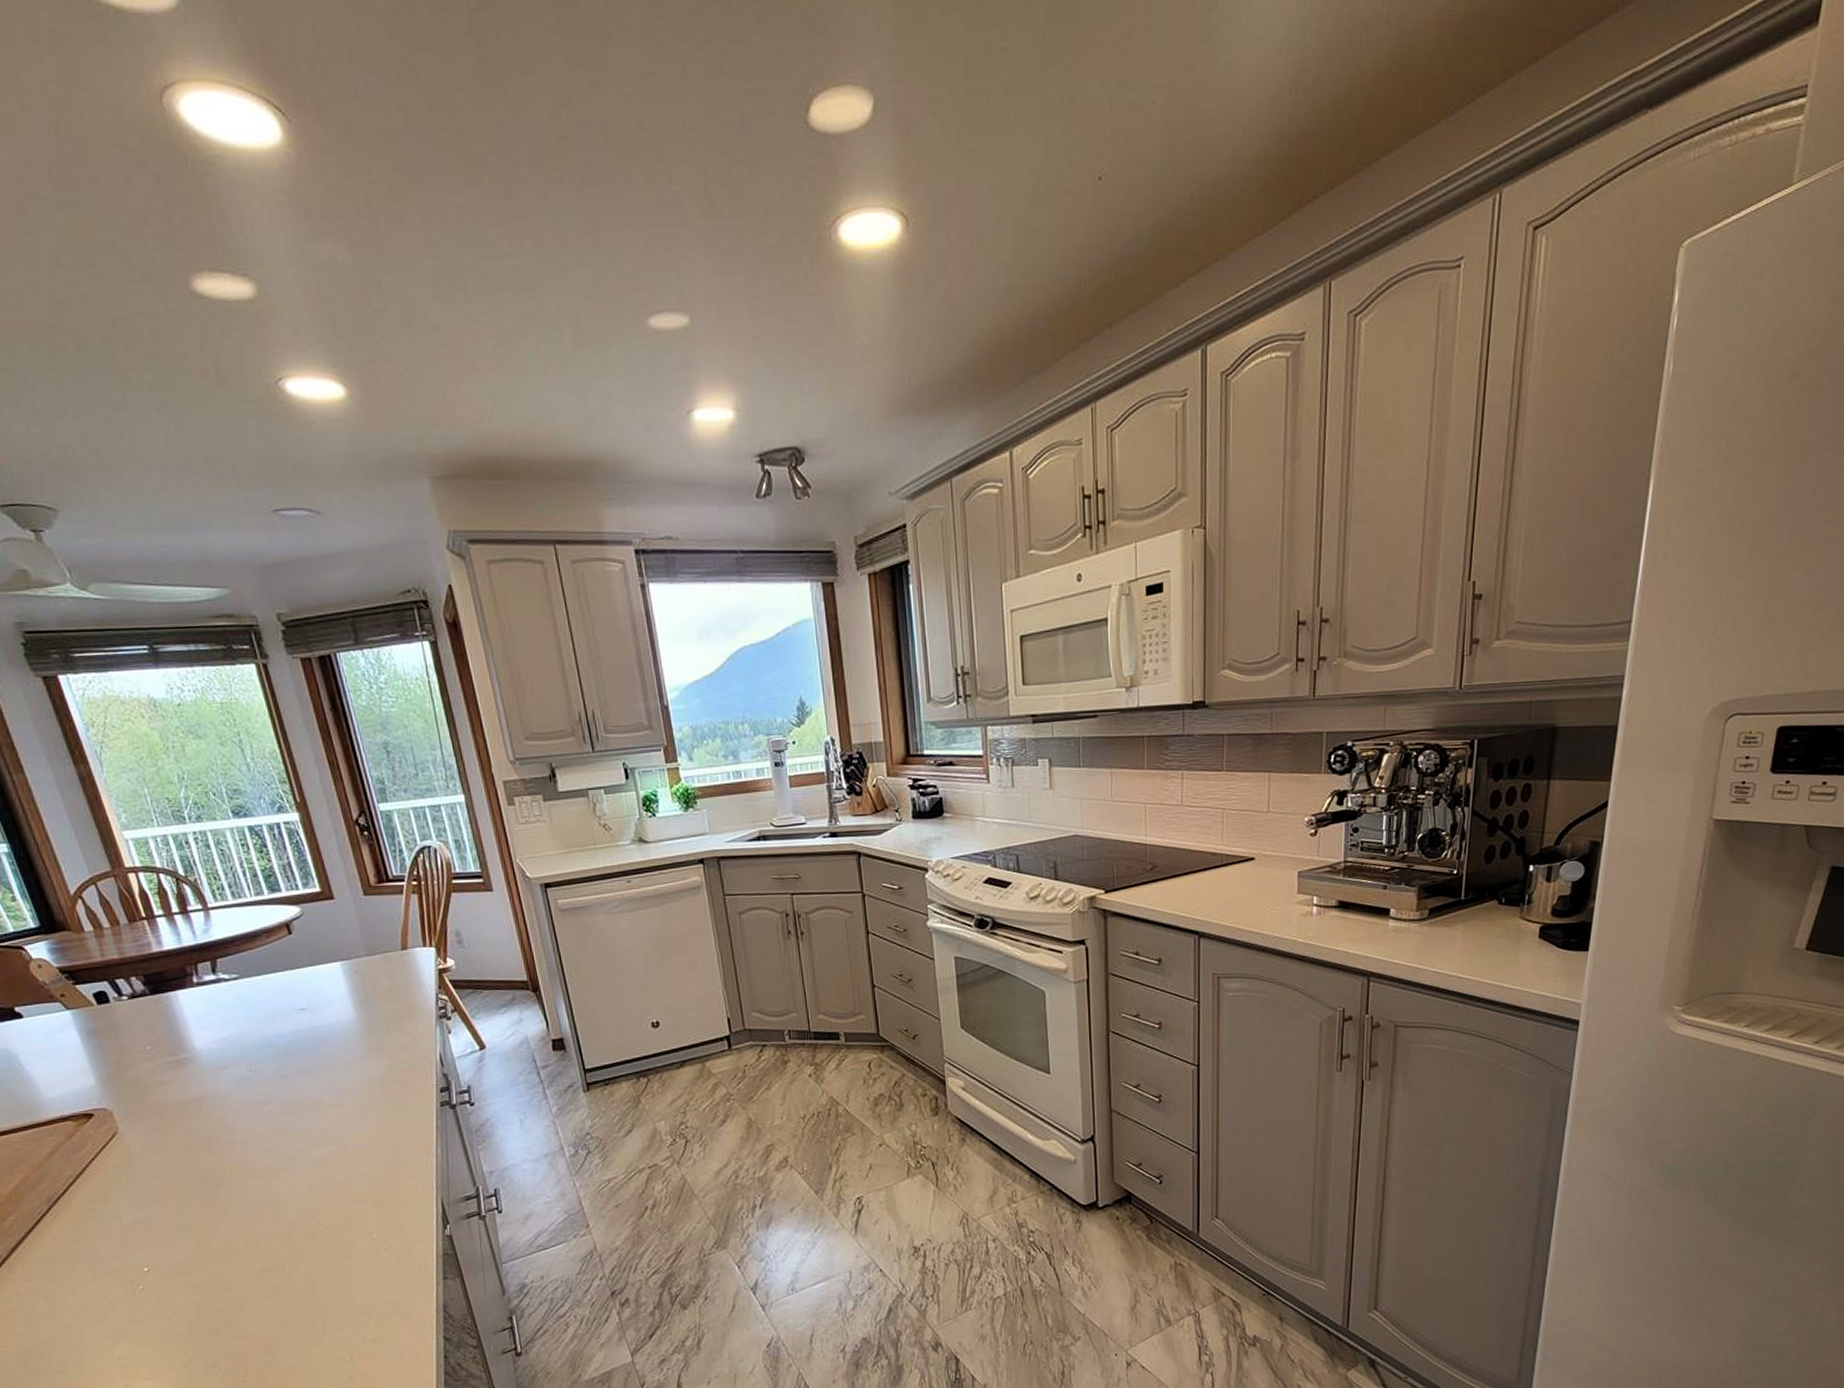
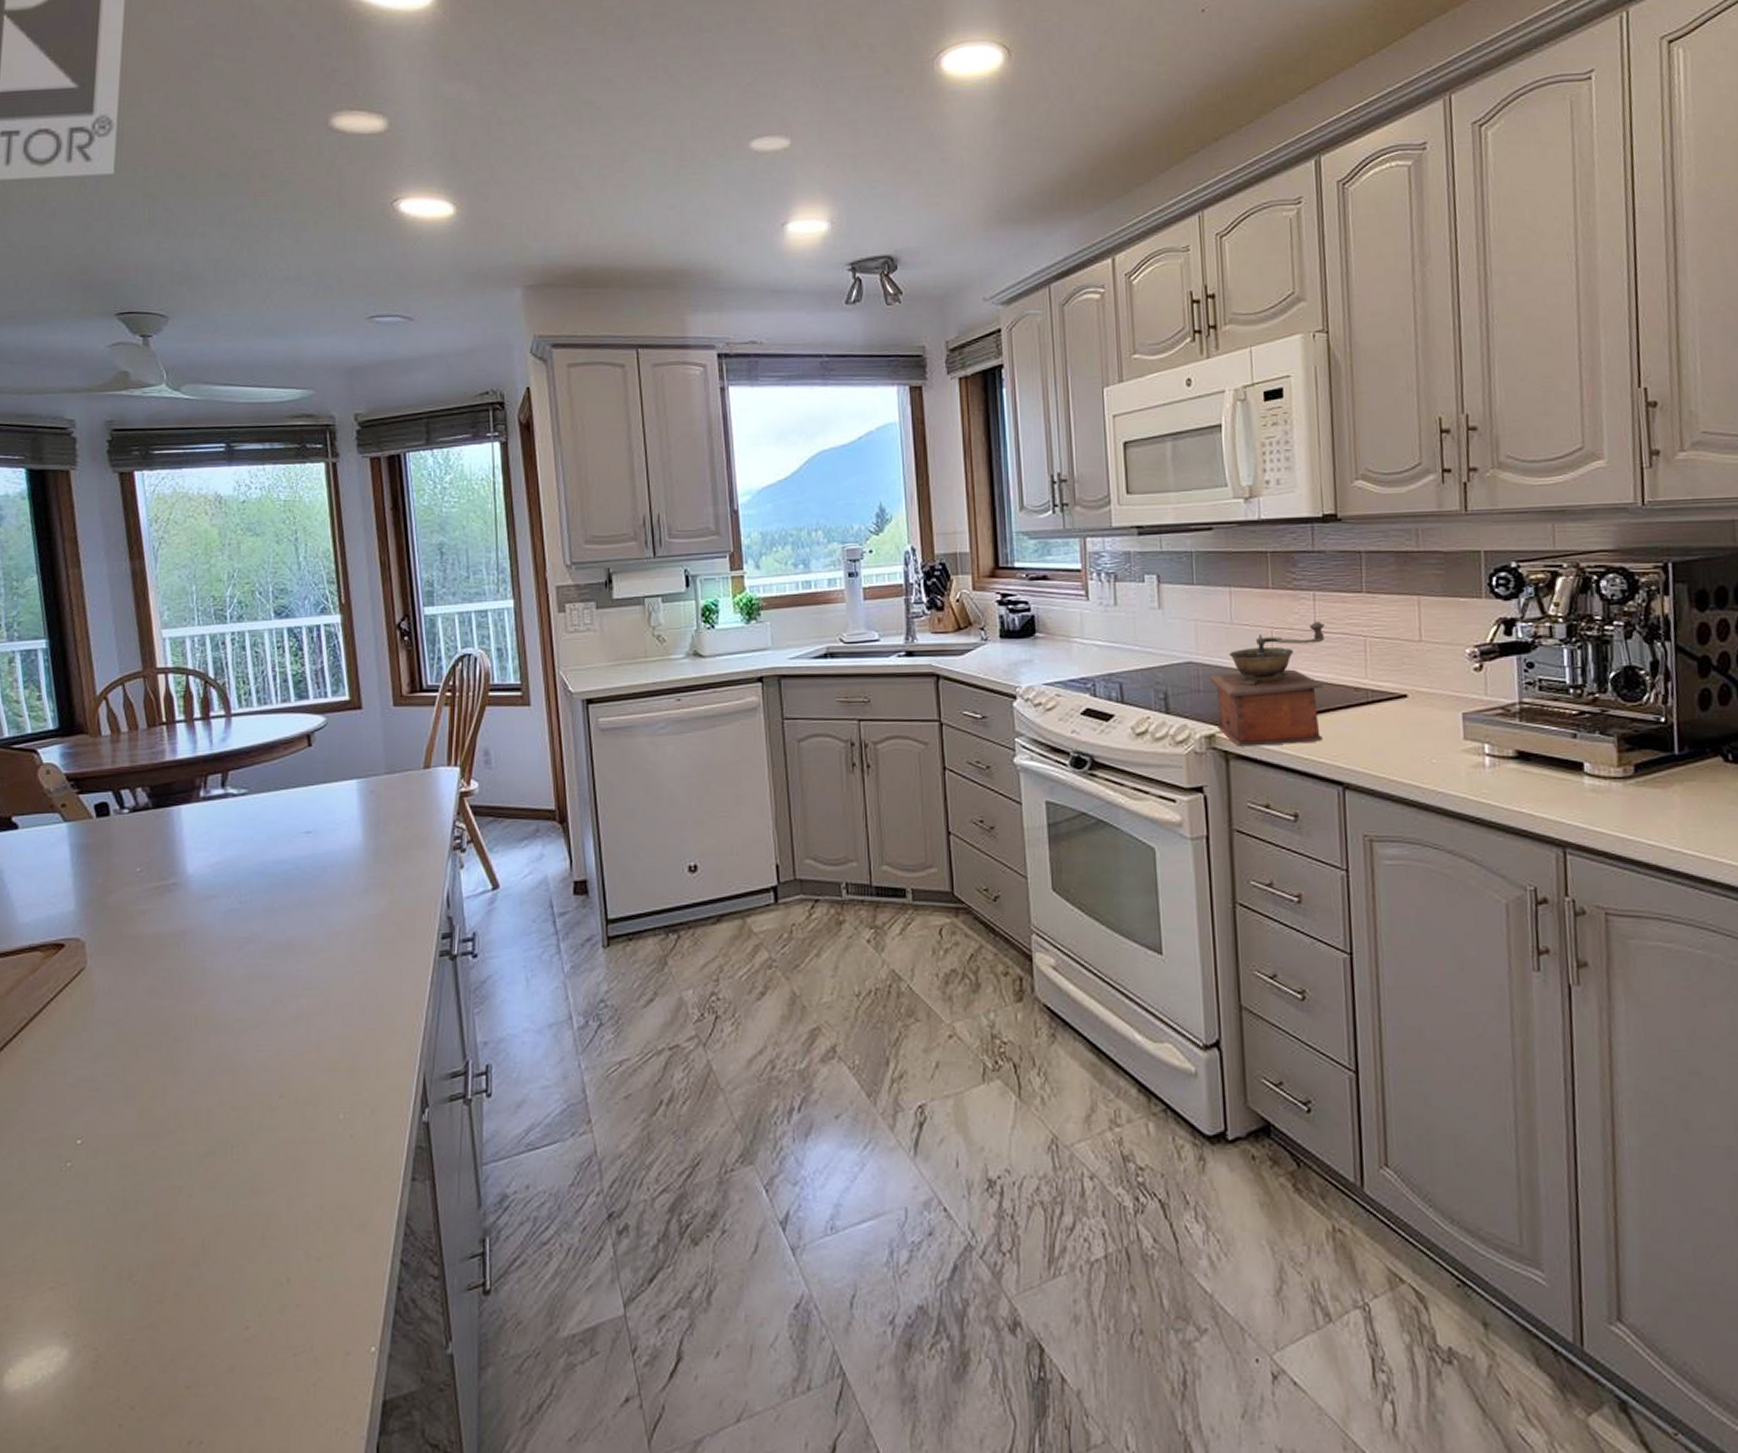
coffee grinder: none [1092,797,1191,906] -> present [1209,622,1326,747]

